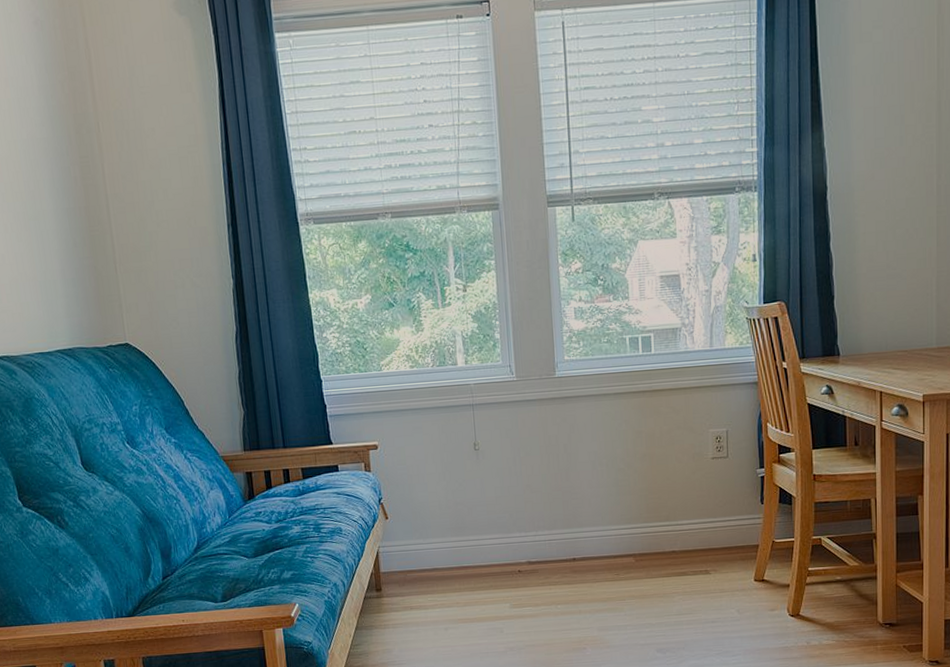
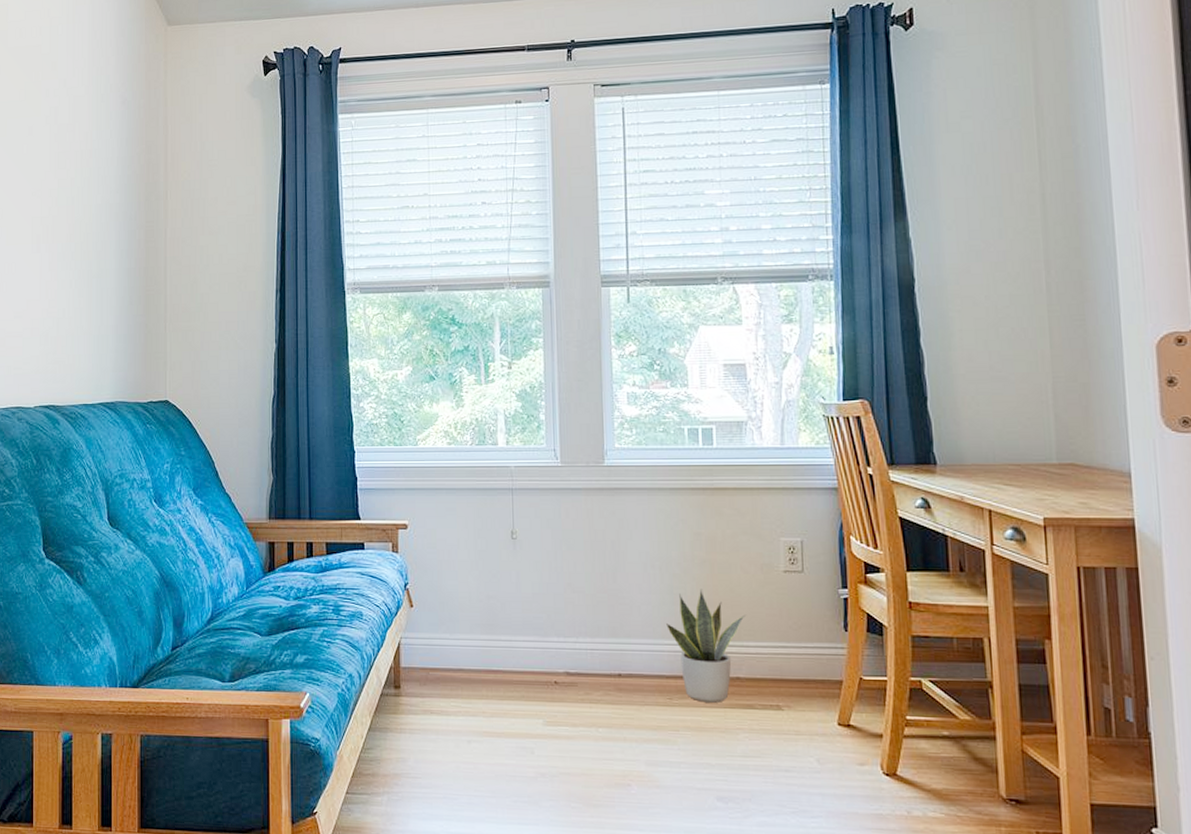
potted plant: none [613,479,680,574] -> present [666,589,745,703]

